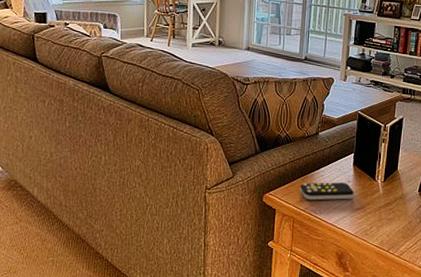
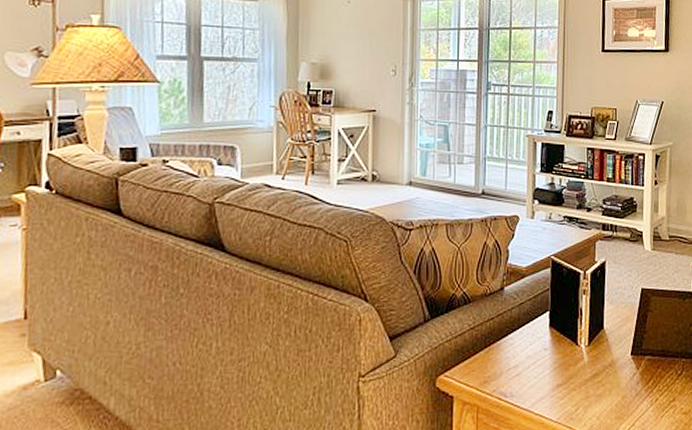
remote control: present [300,182,355,201] -> none [484,351,553,380]

